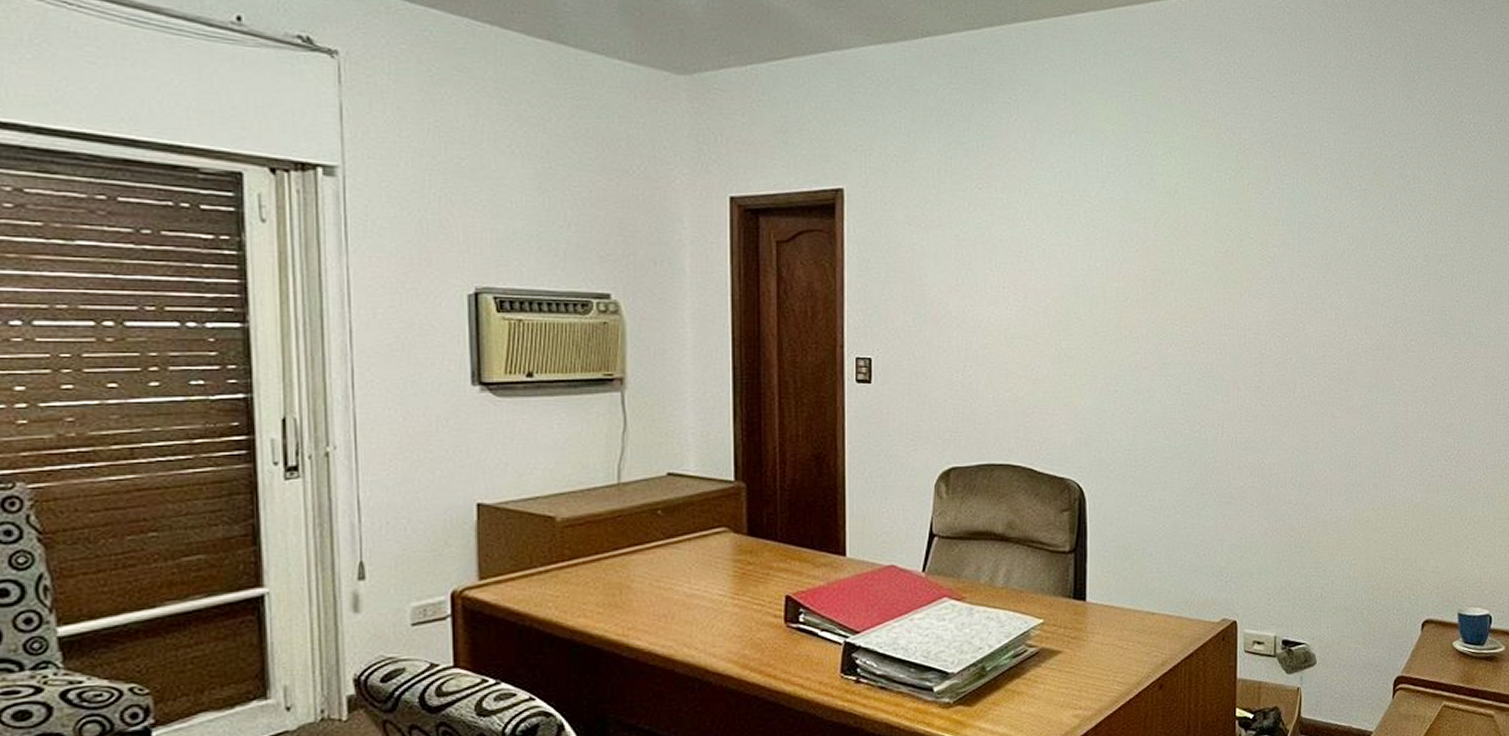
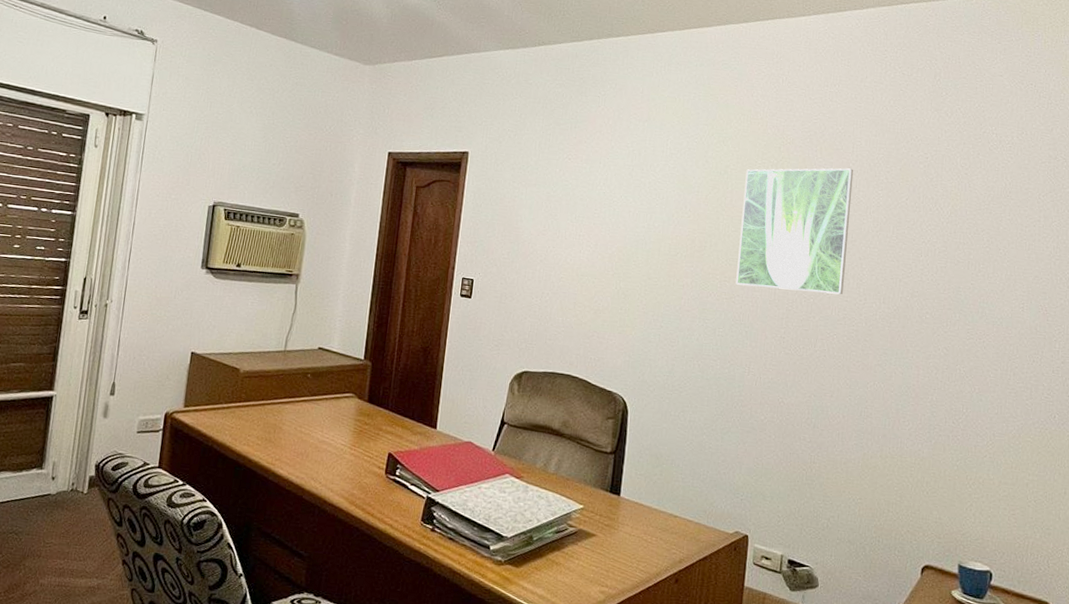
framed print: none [1199,176,1323,330] -> present [736,168,854,295]

